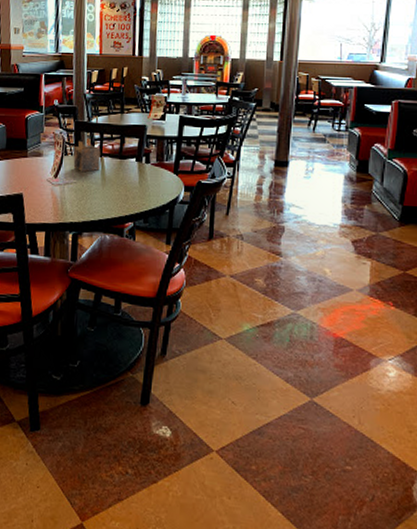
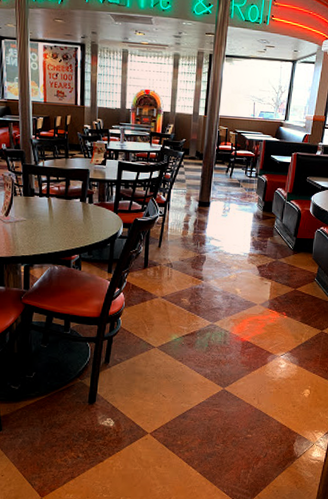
napkin holder: present [73,140,101,172] -> none [22,182,48,211]

